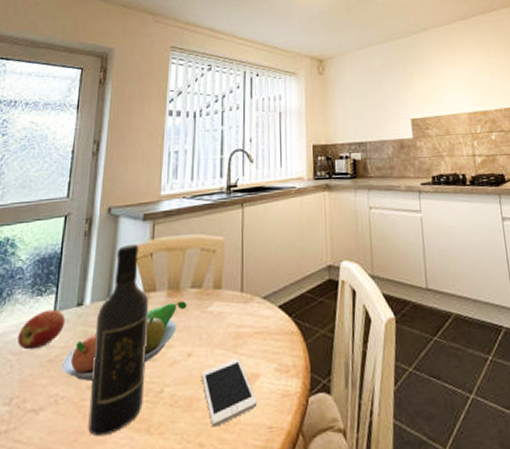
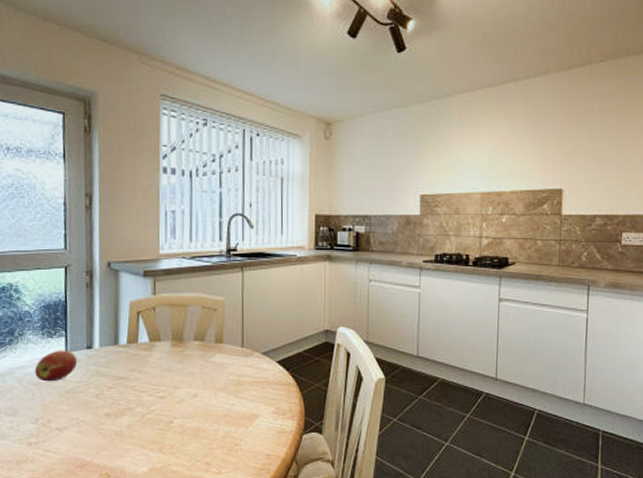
fruit bowl: present [61,301,187,381] -> none [78,351,191,410]
wine bottle: present [88,244,149,437] -> none [106,298,156,452]
cell phone: present [202,358,257,427] -> none [207,401,257,452]

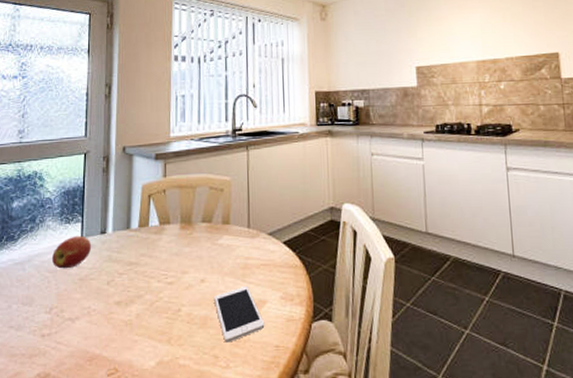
cell phone: none [207,401,257,452] -> present [214,285,265,343]

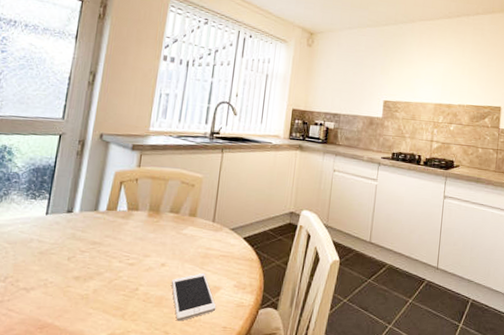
apple: present [52,235,92,269] -> none [13,211,57,242]

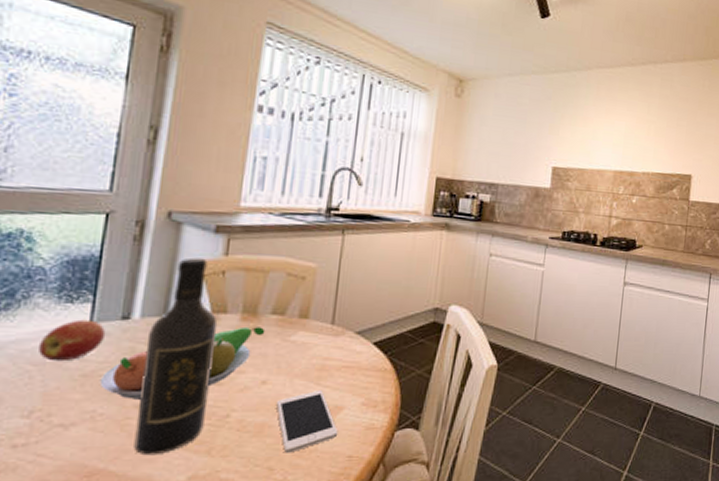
apple: none [13,211,57,242] -> present [39,319,106,362]
fruit bowl: none [51,221,165,273] -> present [99,326,265,399]
wine bottle: none [72,168,132,316] -> present [134,257,218,456]

